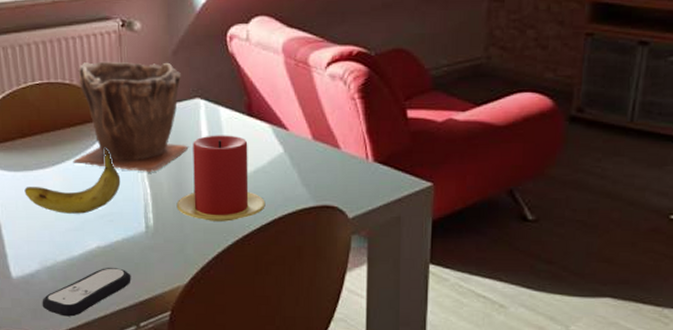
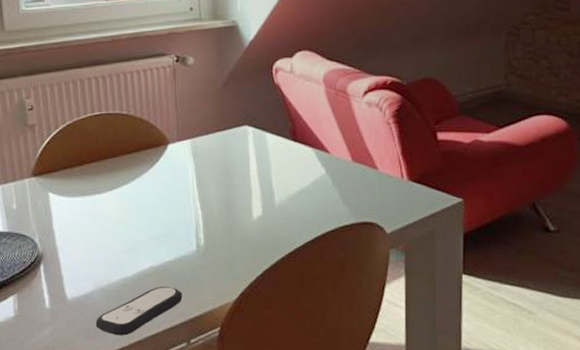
fruit: present [24,147,121,214] -> none [81,172,174,236]
plant pot: present [73,61,188,173] -> none [128,93,237,196]
candle: present [176,135,266,222] -> none [226,158,310,240]

